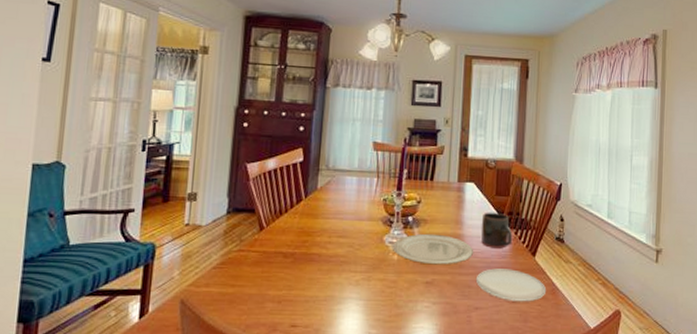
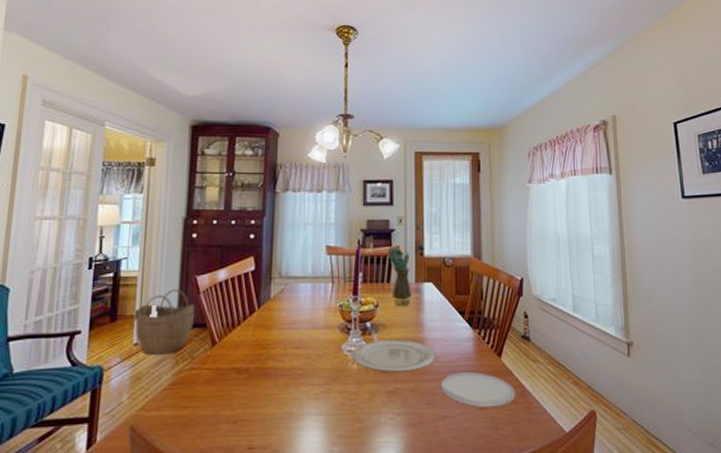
woven basket: none [186,175,244,236] -> present [135,289,194,355]
vase: none [432,145,454,205] -> present [387,245,412,307]
mug: present [480,212,512,249] -> none [442,312,475,351]

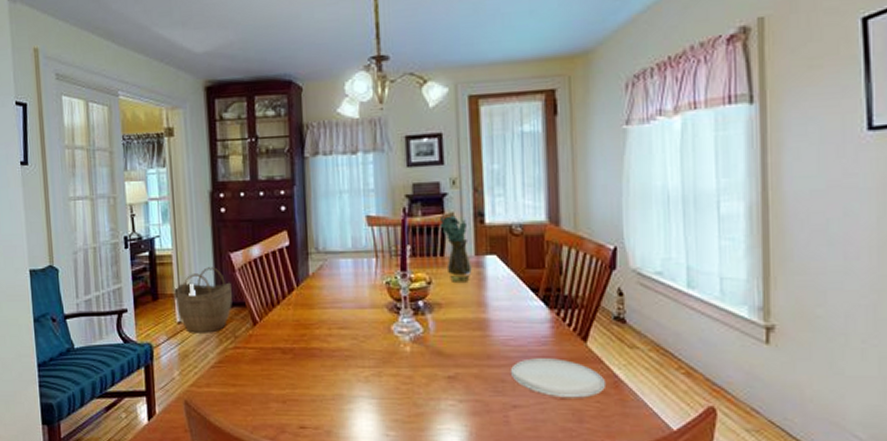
plate: present [352,339,436,373] -> none [404,319,503,356]

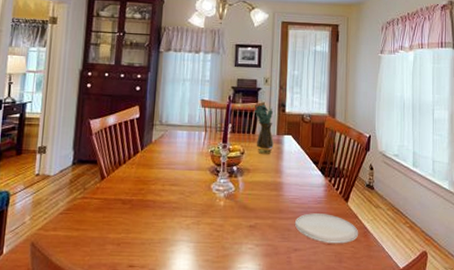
woven basket: present [176,267,232,333] -> none [37,130,87,185]

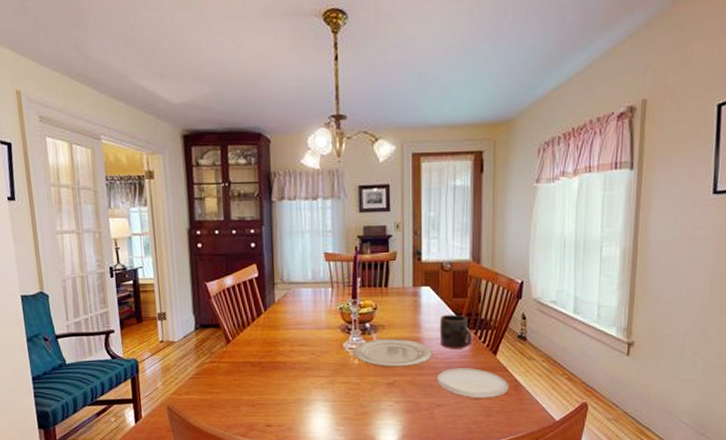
plate: none [219,181,292,211] -> present [353,338,432,367]
vase: present [254,102,274,155] -> none [385,251,409,310]
mug: none [298,162,326,195] -> present [439,314,471,349]

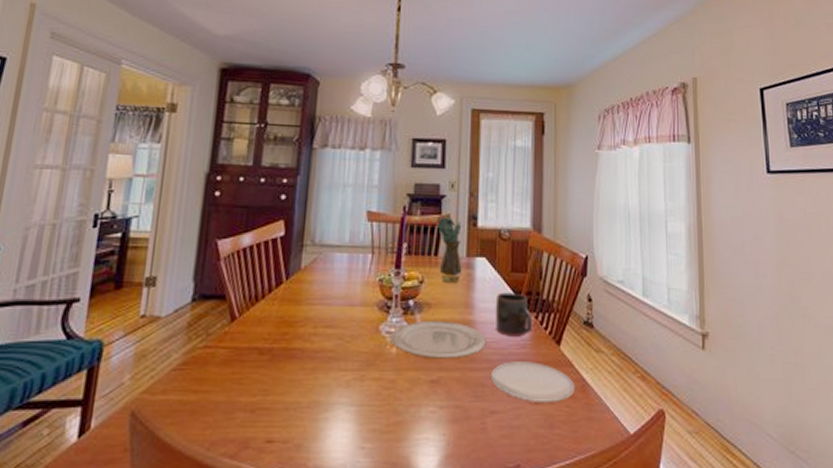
vase: none [385,251,409,310] -> present [436,213,462,284]

